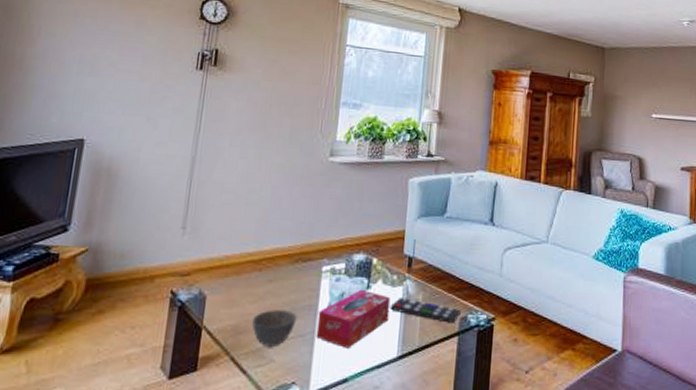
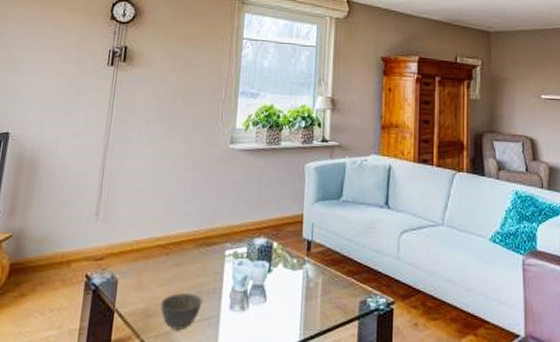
tissue box: present [316,289,391,348] -> none [221,273,291,332]
remote control: present [390,298,461,323] -> none [291,281,360,307]

